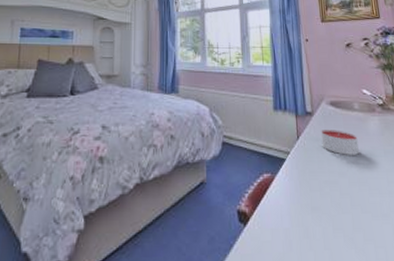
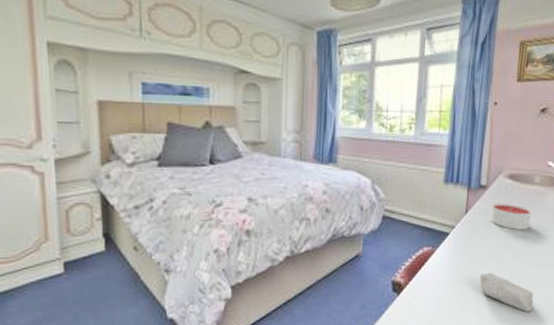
soap bar: none [322,200,381,246] -> present [479,272,534,312]

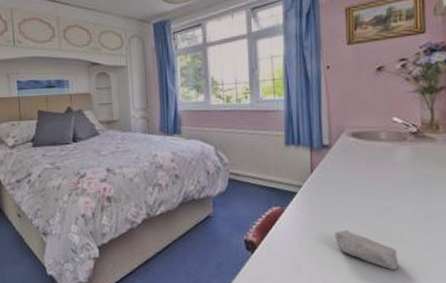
candle: present [491,204,531,230] -> none [339,161,382,187]

